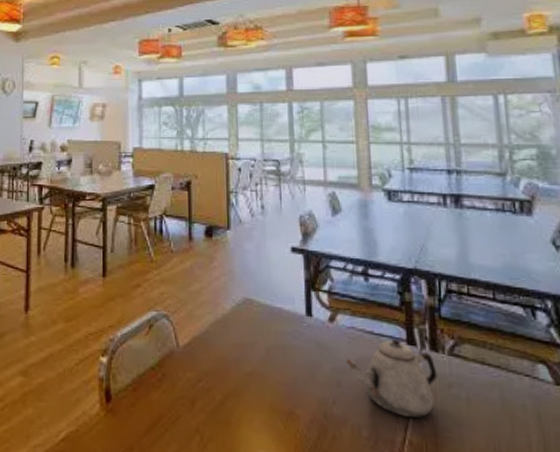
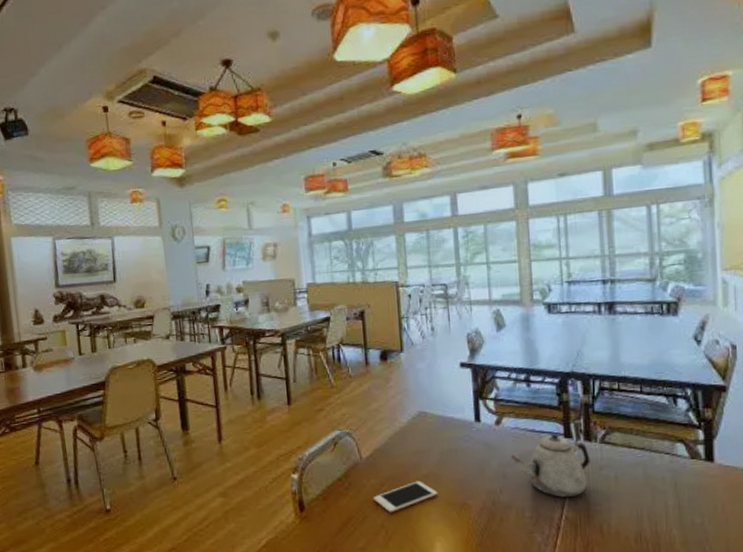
cell phone: none [189,379,262,415] -> present [373,481,438,513]

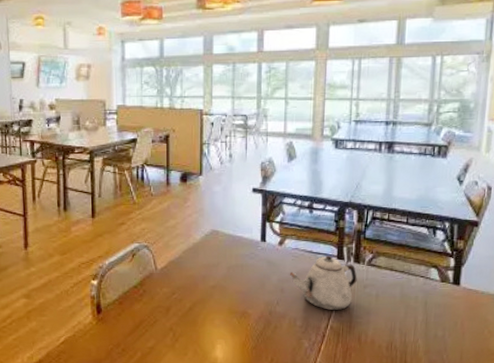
cell phone: present [373,481,438,513] -> none [164,291,223,318]

